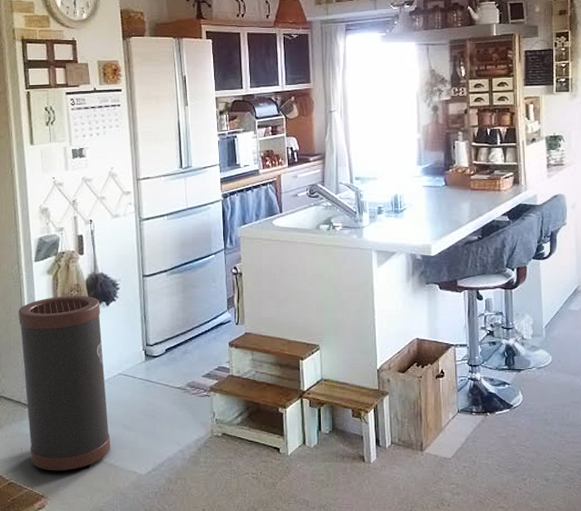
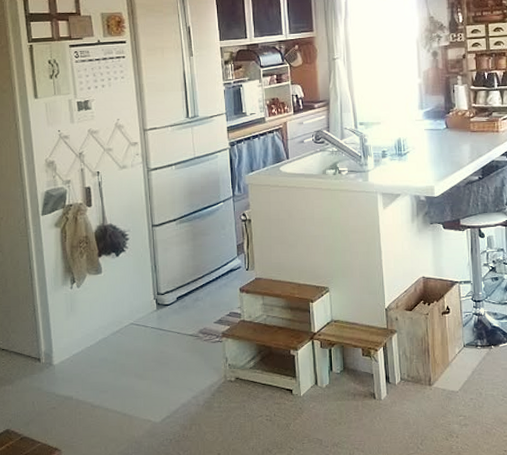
trash can: present [18,296,110,471] -> none [26,247,124,424]

